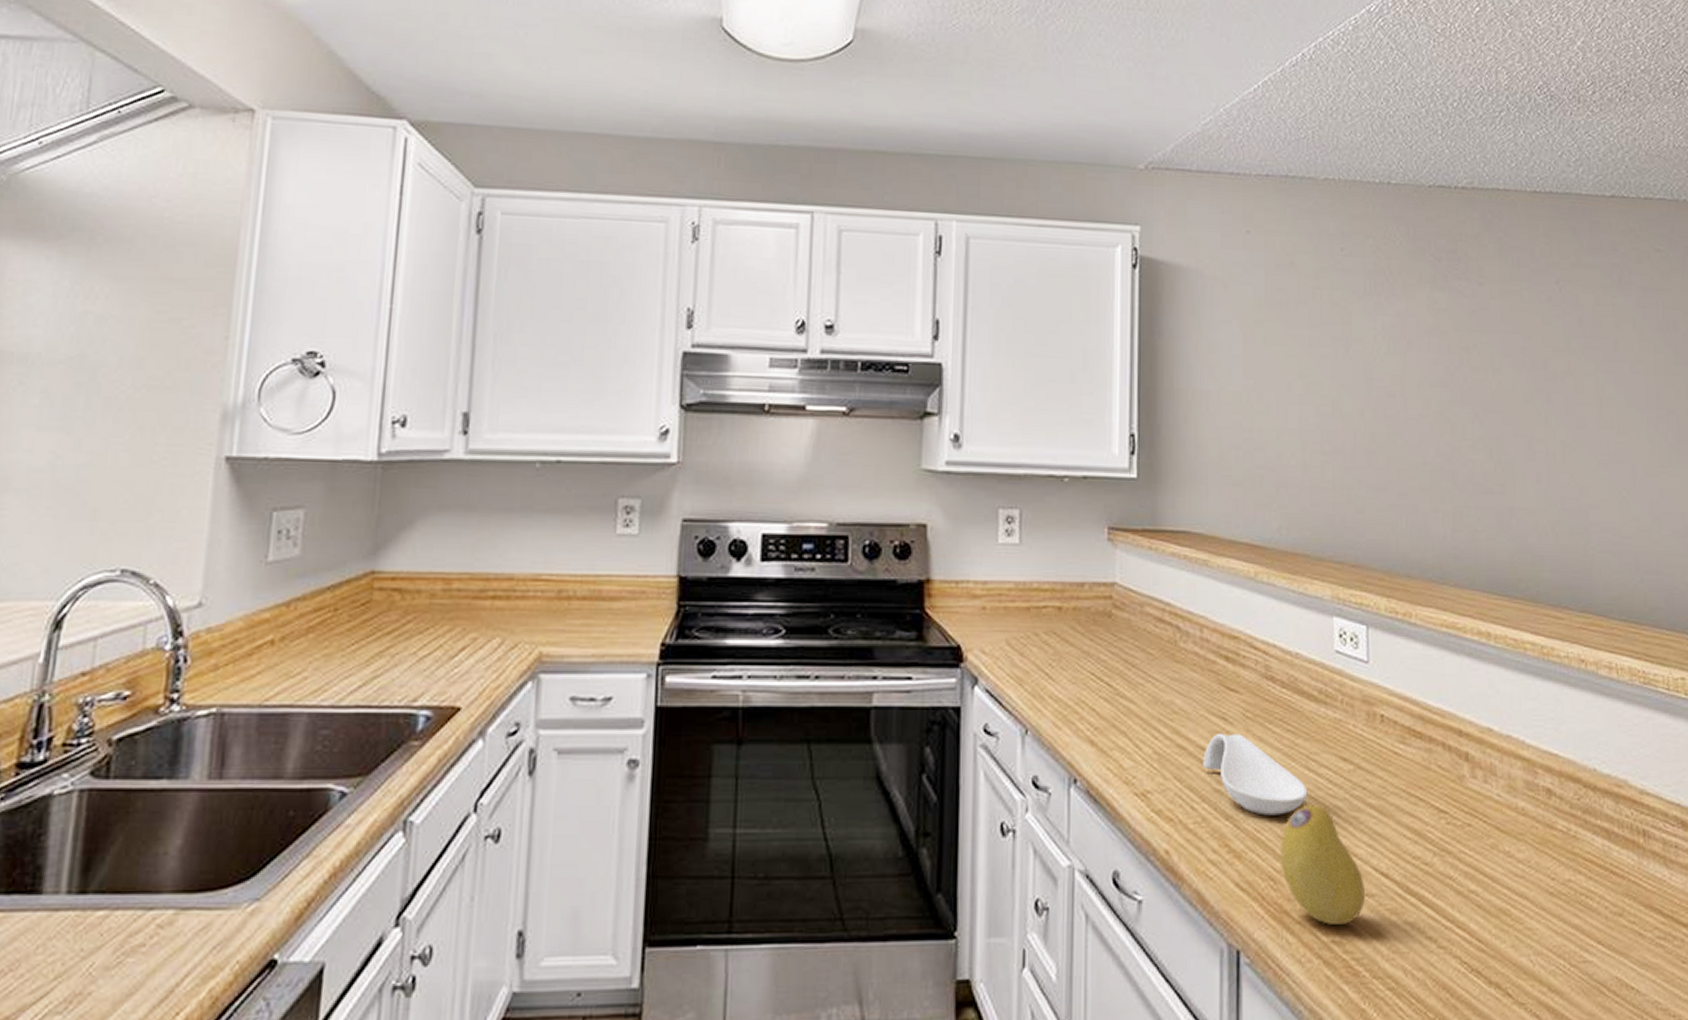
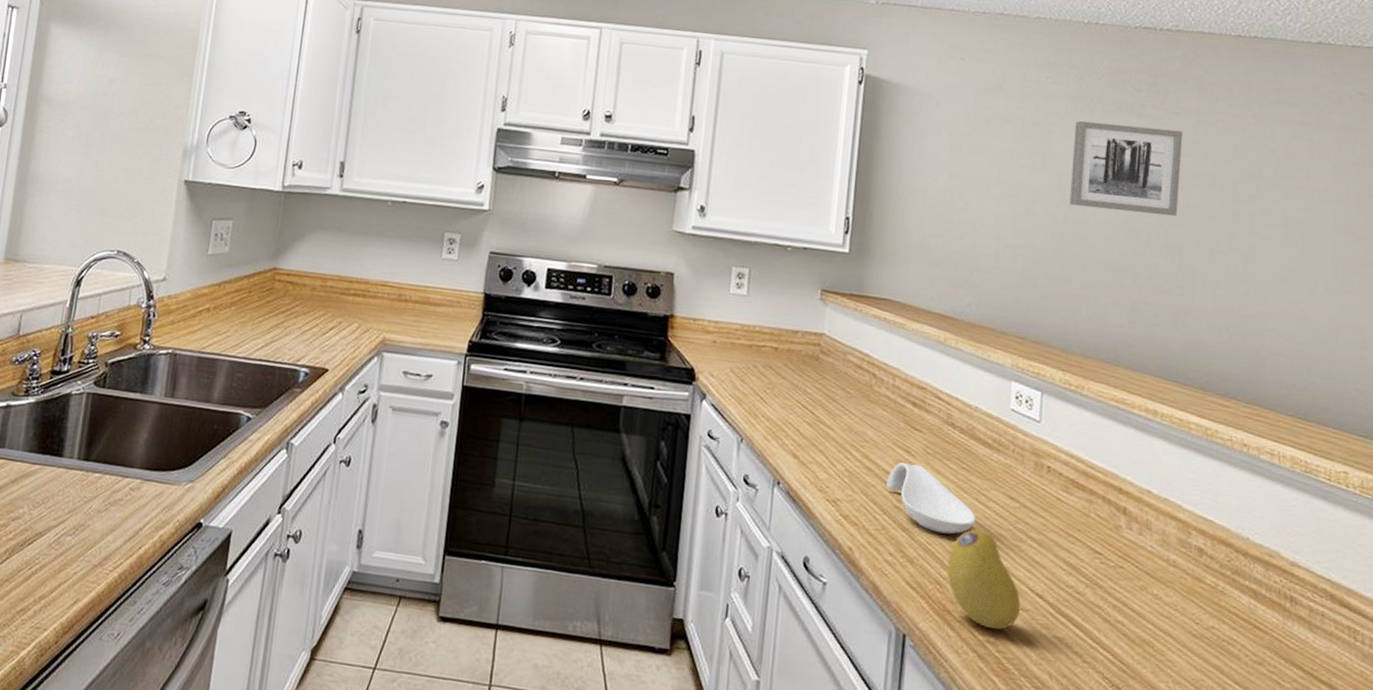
wall art: none [1376,298,1491,403] -> present [1069,120,1183,217]

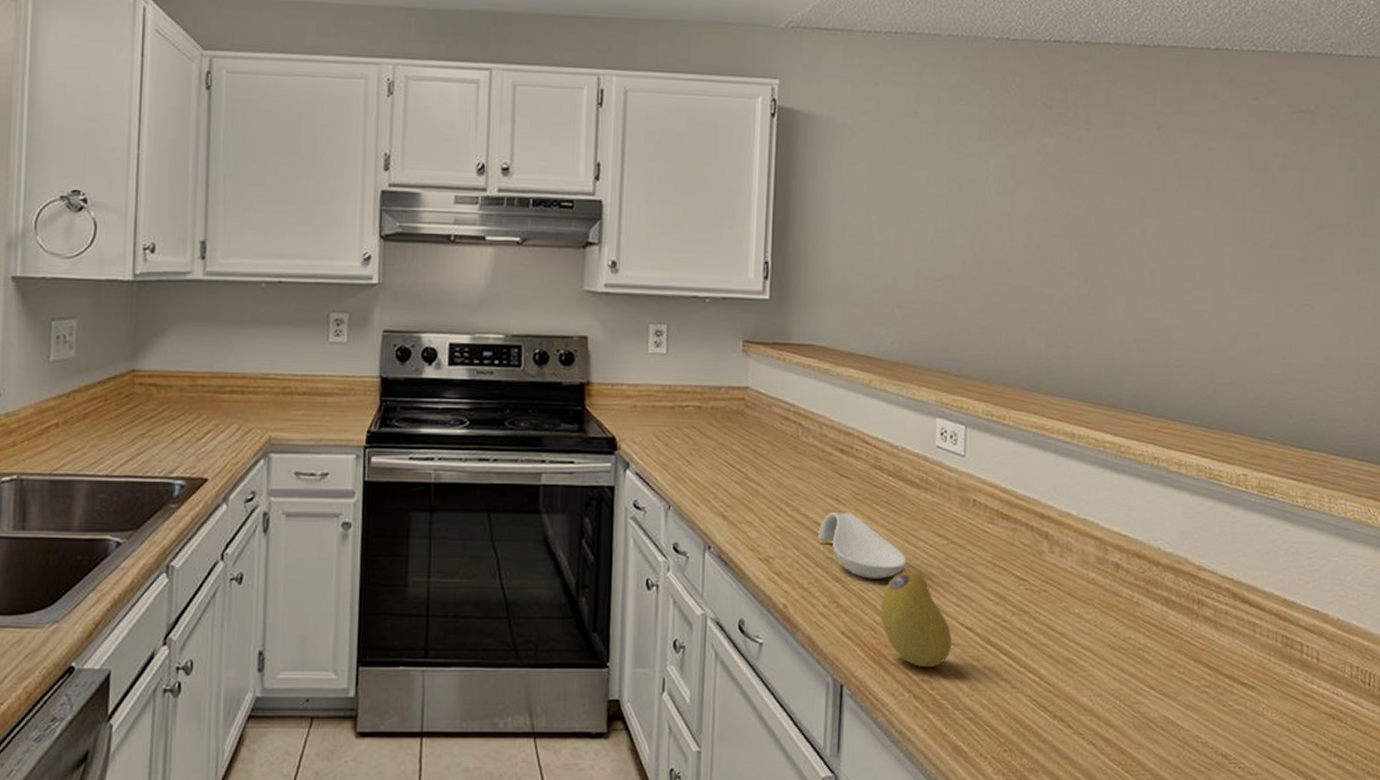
wall art: present [1069,120,1183,217] -> none [986,142,1093,236]

